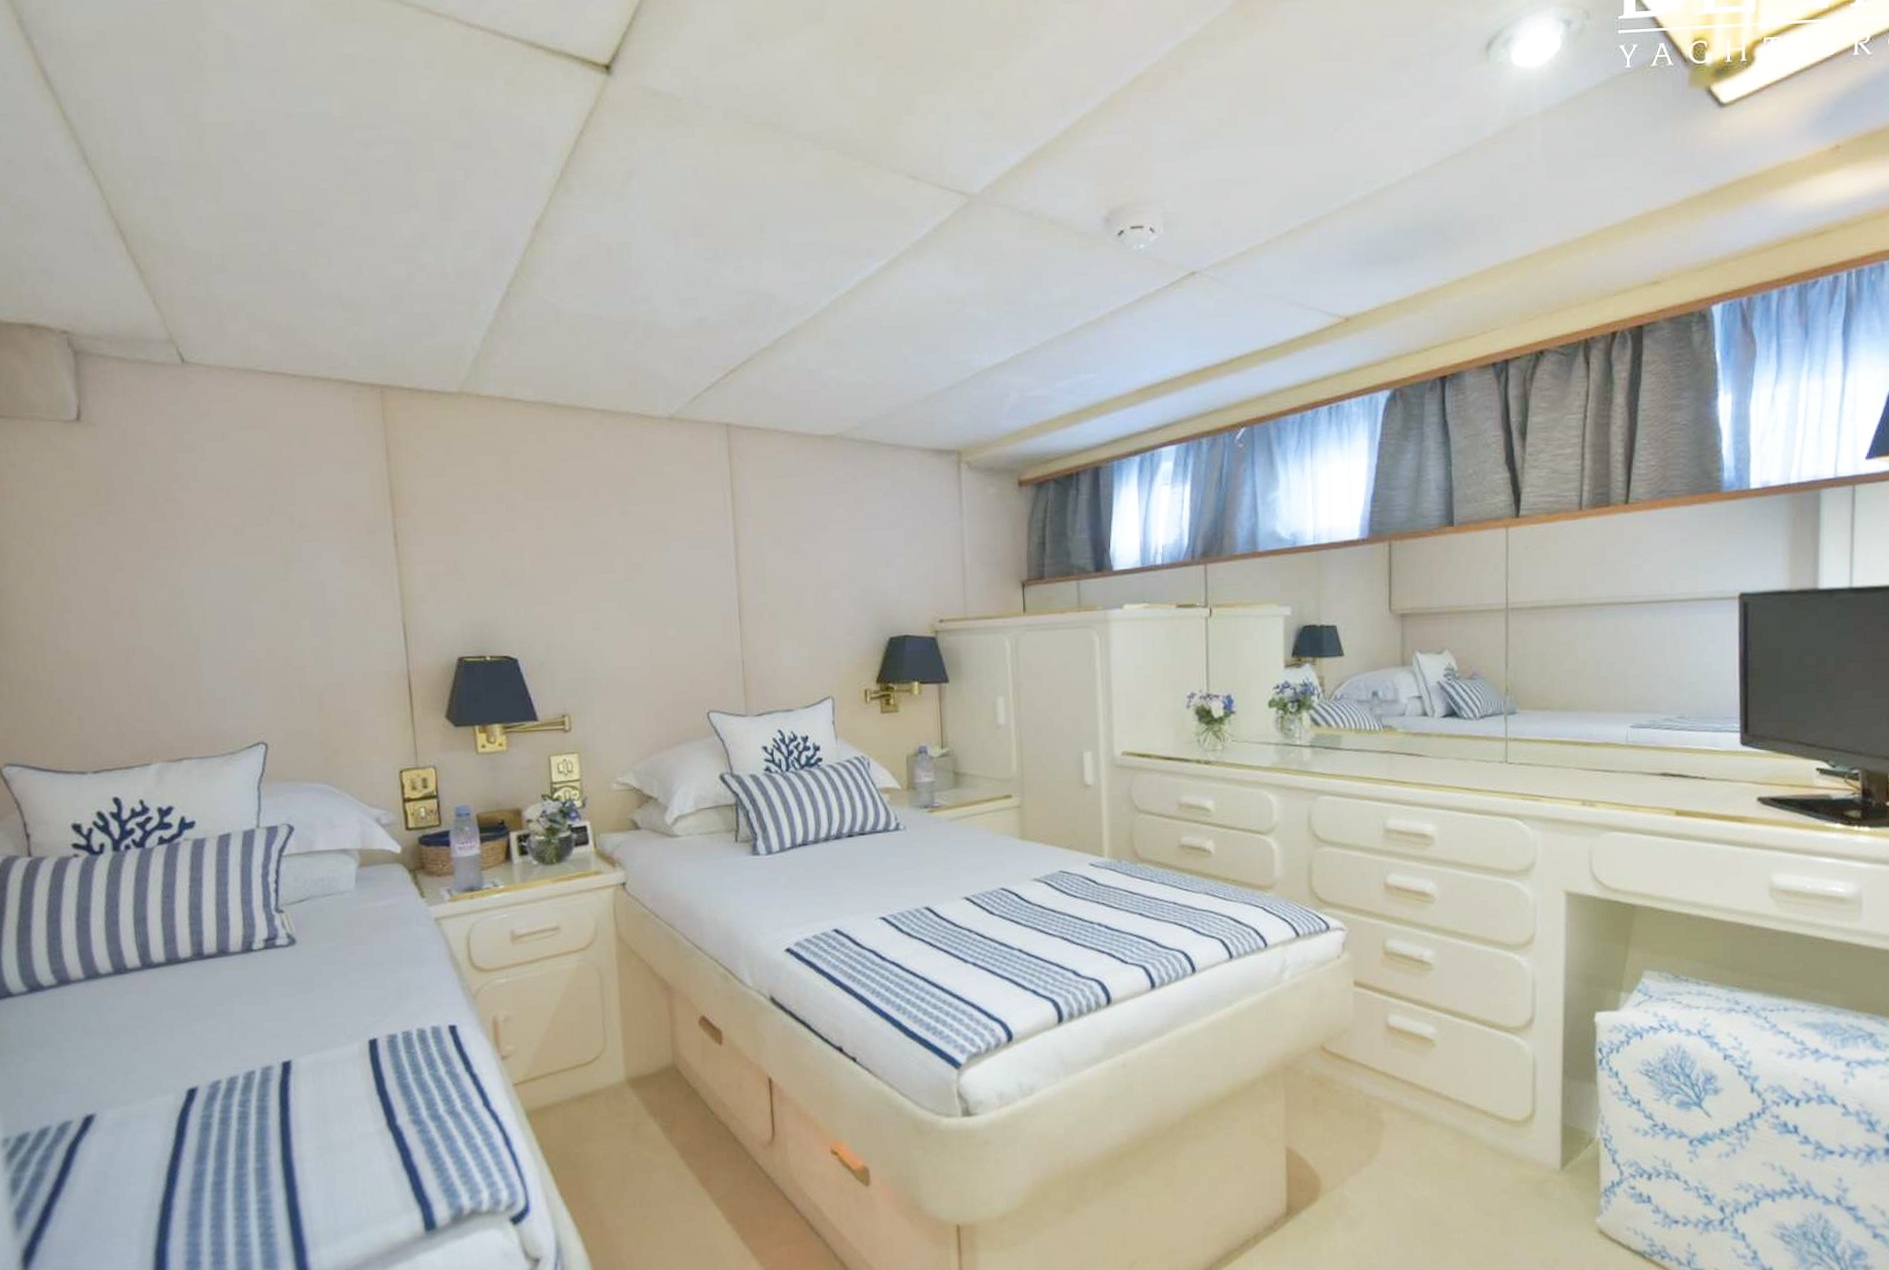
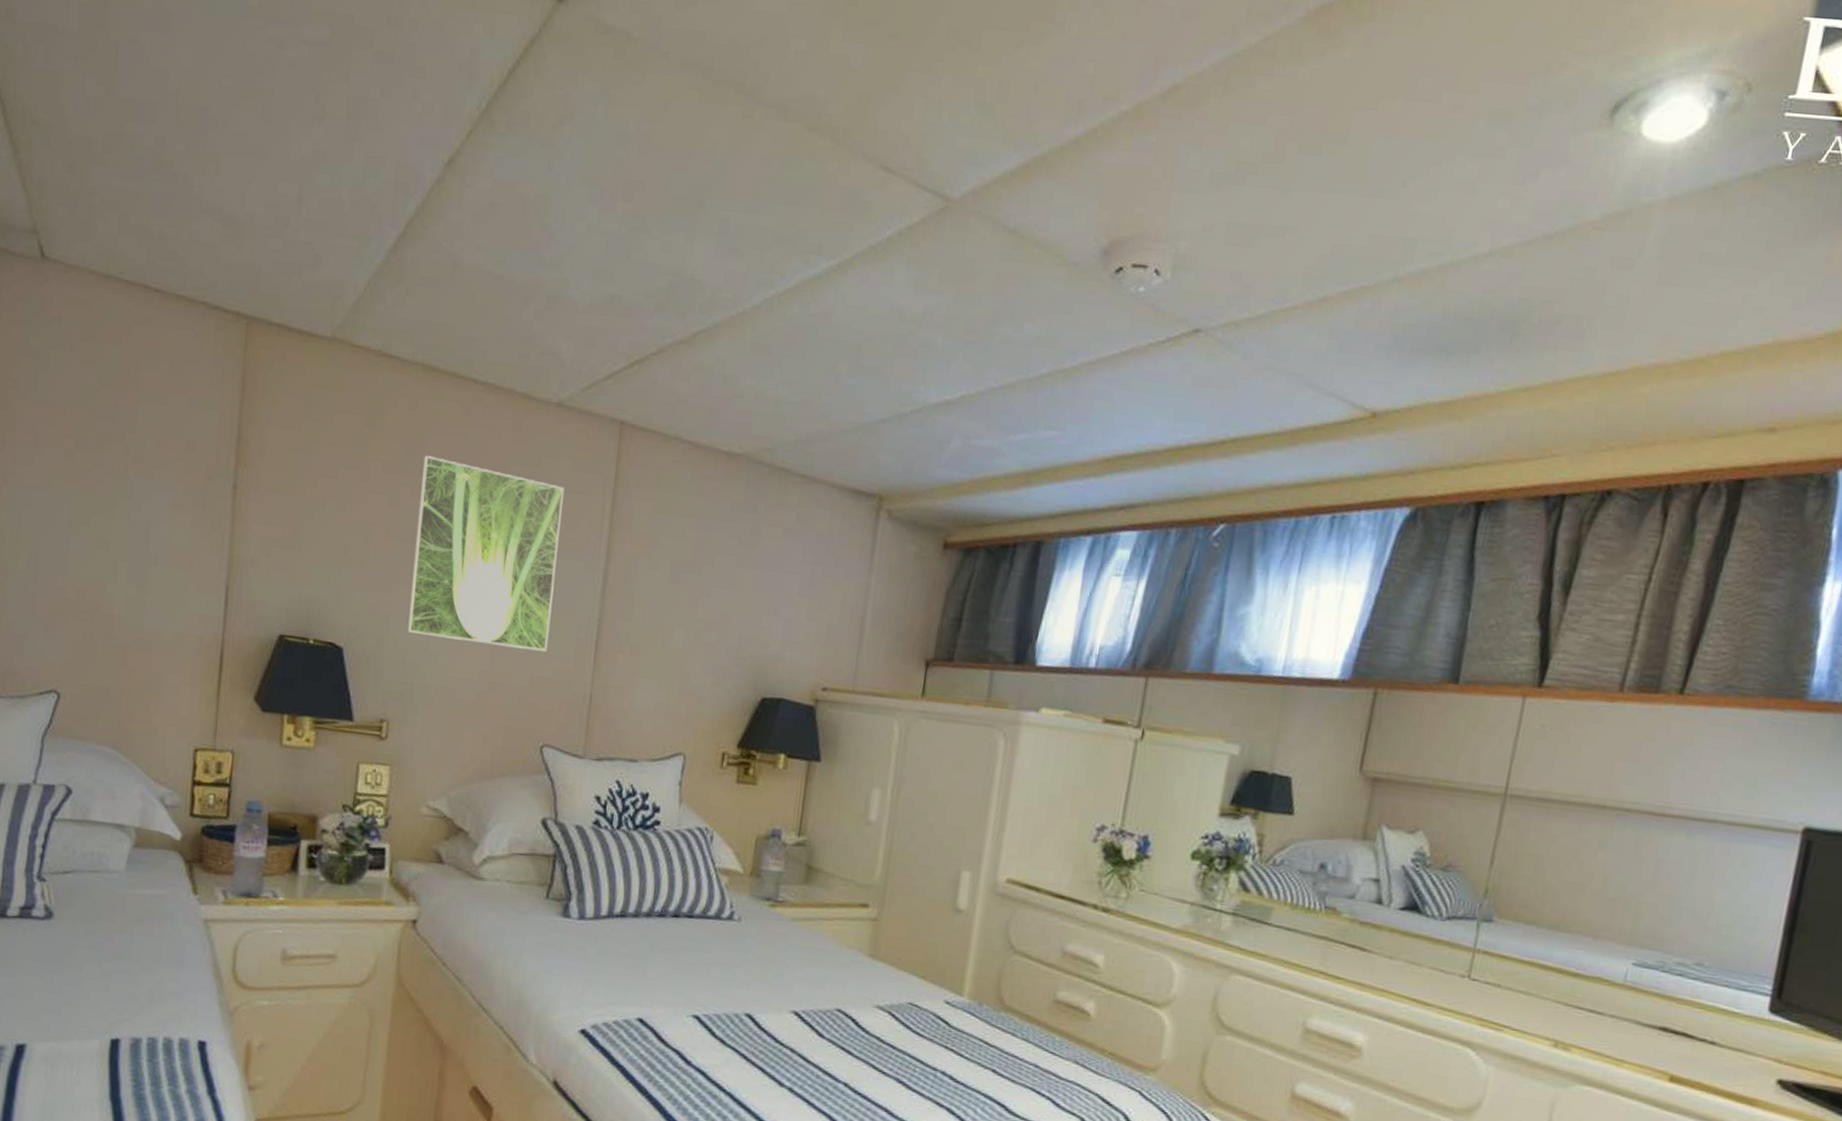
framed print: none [559,480,698,636] -> present [406,455,565,652]

